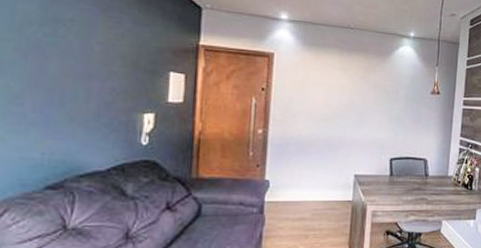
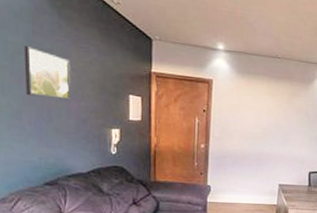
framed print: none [33,14,96,80] -> present [23,45,72,101]

